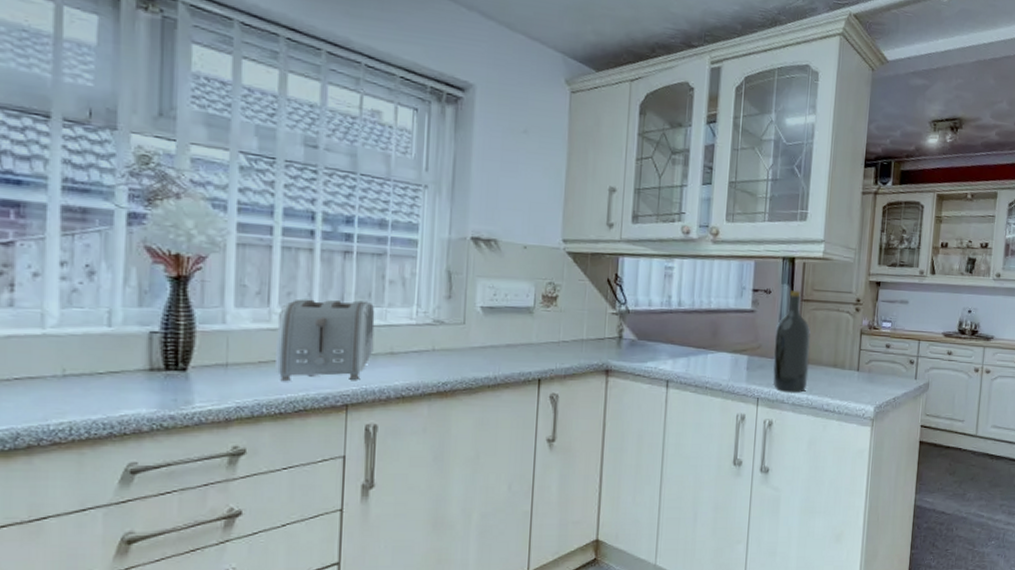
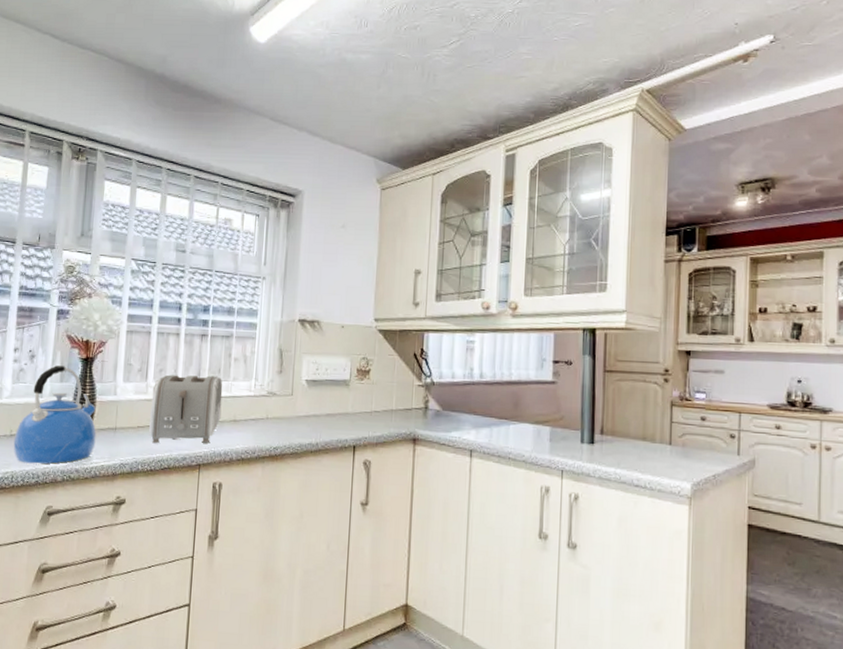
kettle: none [69,285,199,411] -> present [13,365,97,464]
wine bottle: present [773,290,811,394] -> none [577,361,616,467]

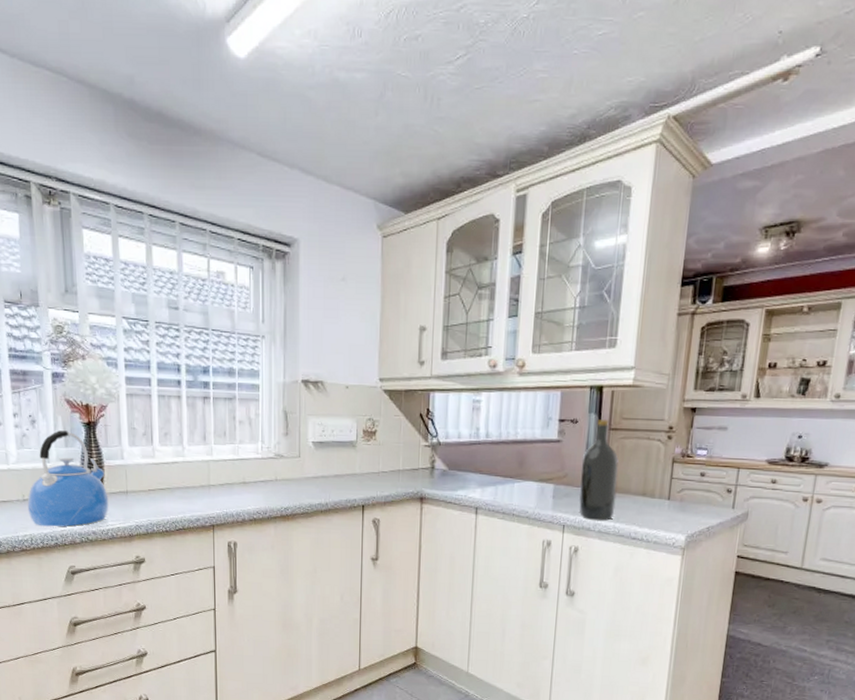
toaster: present [148,374,223,444] -> none [159,438,230,506]
wine bottle: none [577,361,616,467] -> present [579,419,619,522]

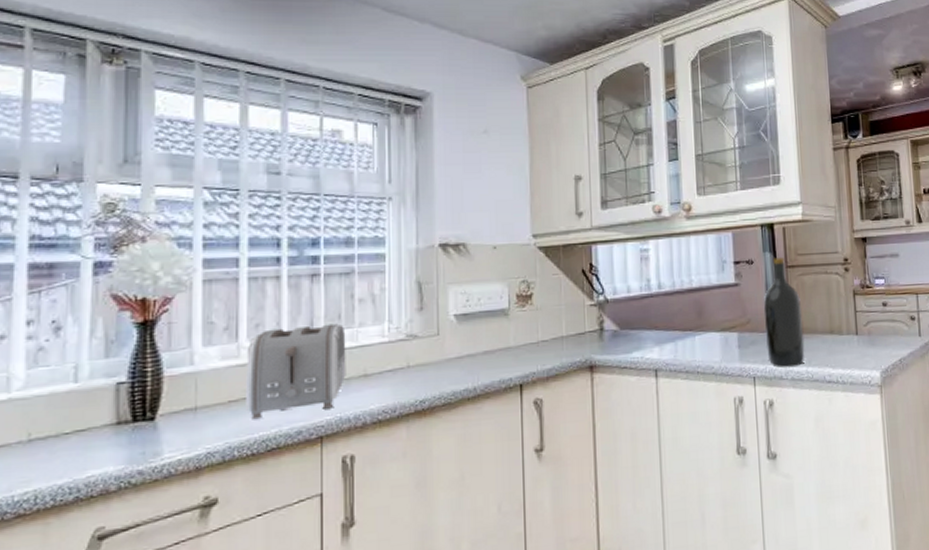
kettle: present [27,430,109,527] -> none [34,336,167,476]
toaster: none [159,438,230,506] -> present [244,323,346,420]

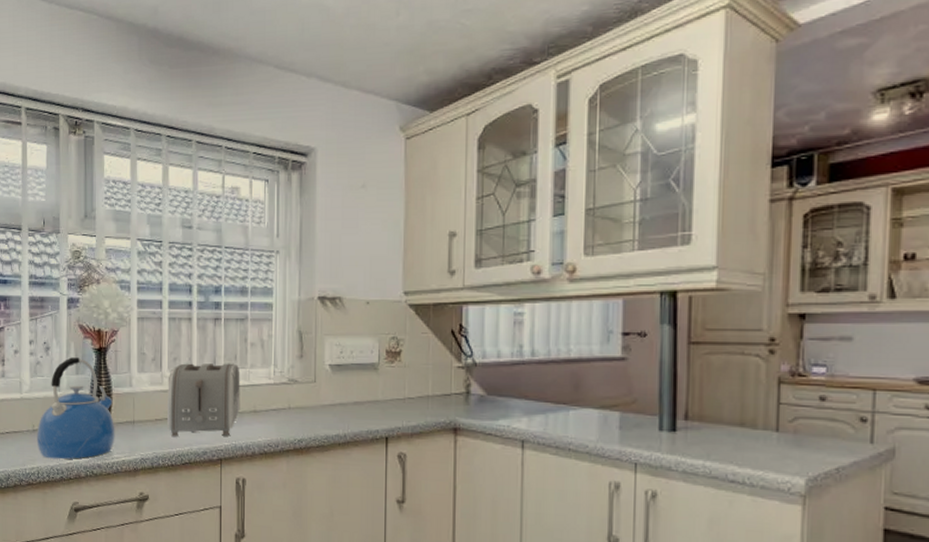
kettle: none [34,336,167,476] -> present [36,357,115,460]
wine bottle: present [763,257,805,369] -> none [654,331,705,459]

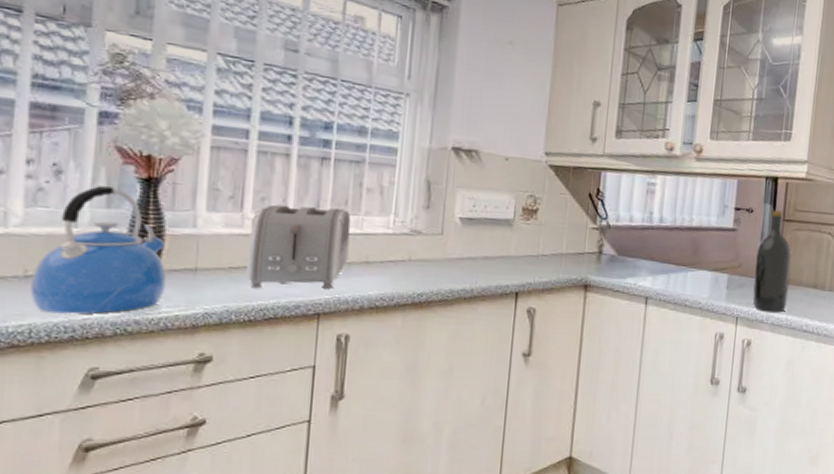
wine bottle: none [654,331,705,459] -> present [752,210,792,314]

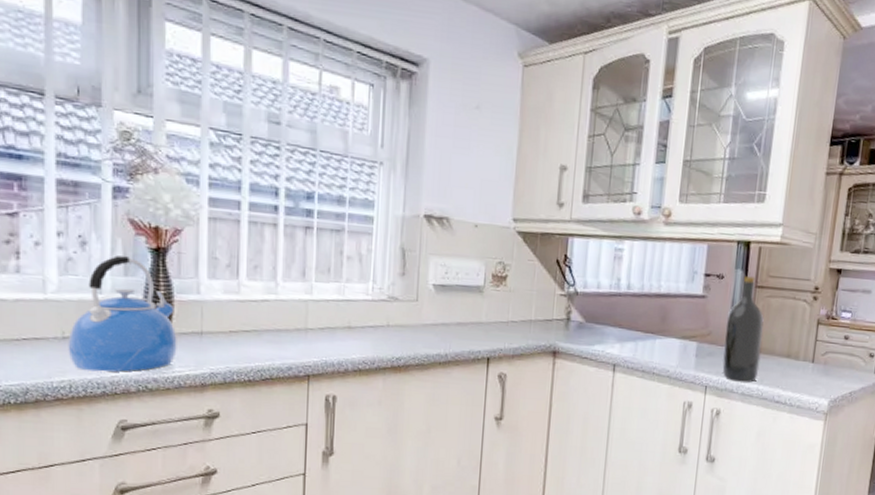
toaster: present [245,204,351,289] -> none [243,272,334,352]

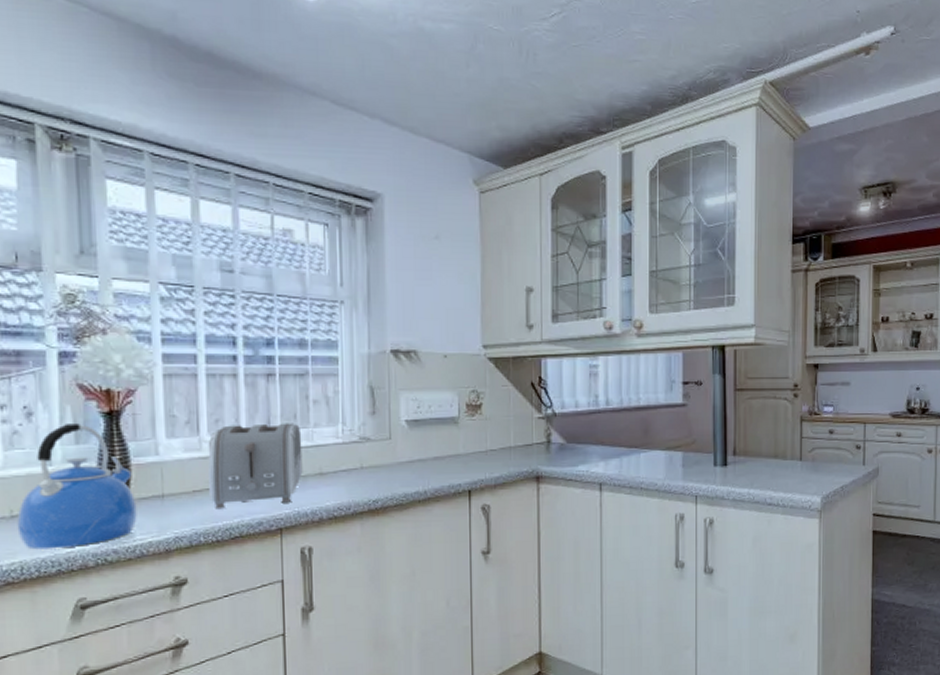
toaster: none [243,272,334,352] -> present [207,423,303,510]
wine bottle: present [722,276,764,384] -> none [709,380,748,489]

